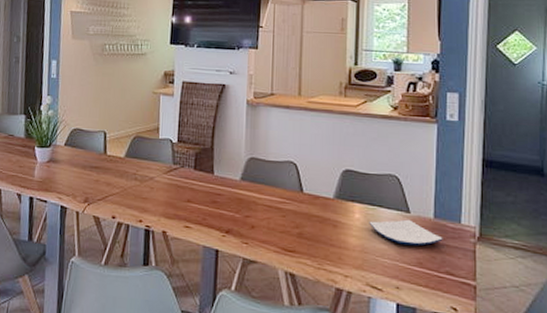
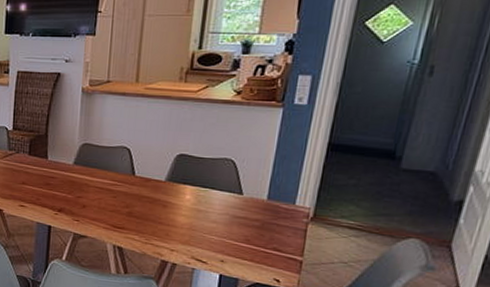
plate: present [369,219,443,246] -> none [199,200,275,225]

